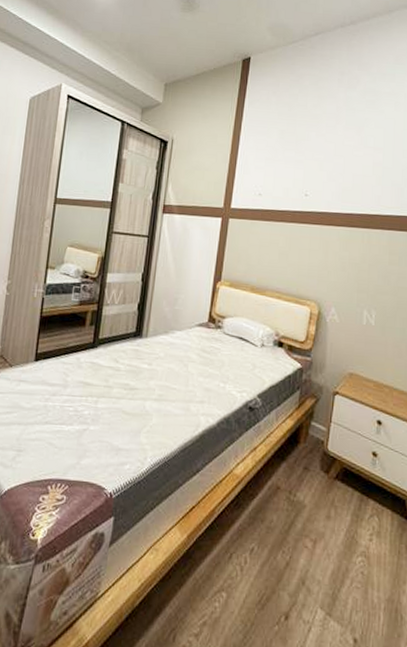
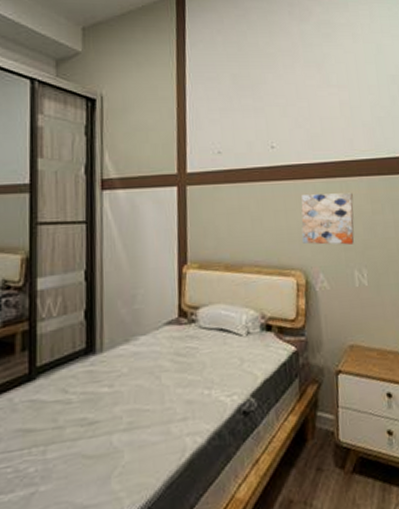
wall art: none [321,239,373,288] -> present [301,193,355,245]

